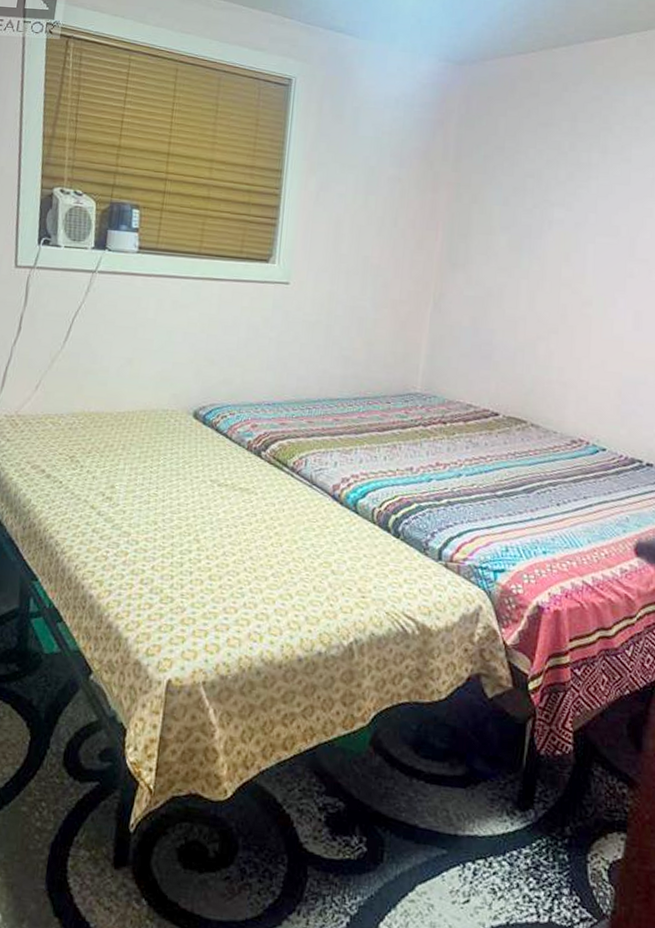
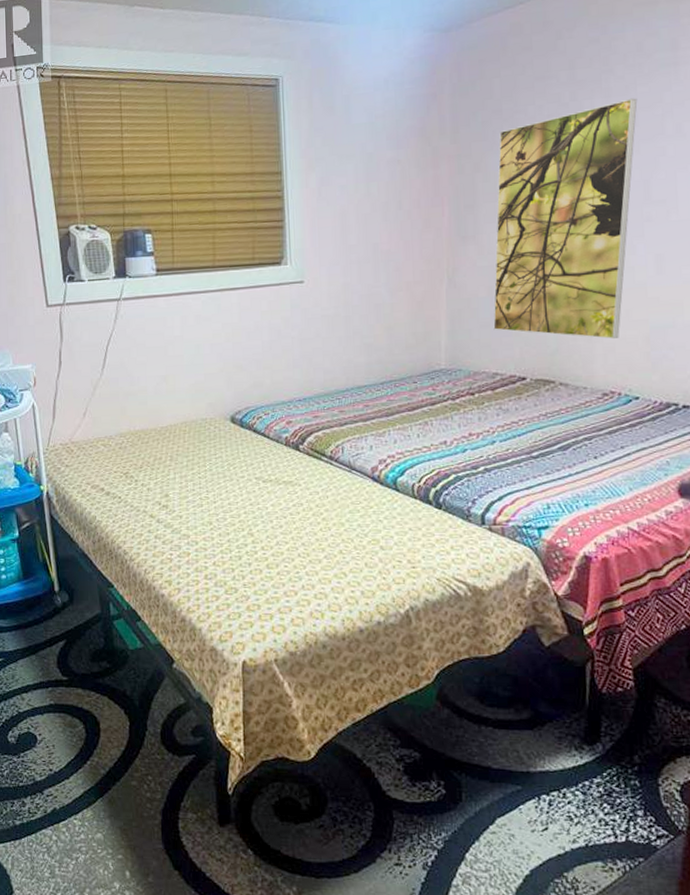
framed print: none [472,158,631,388] -> present [493,98,638,340]

